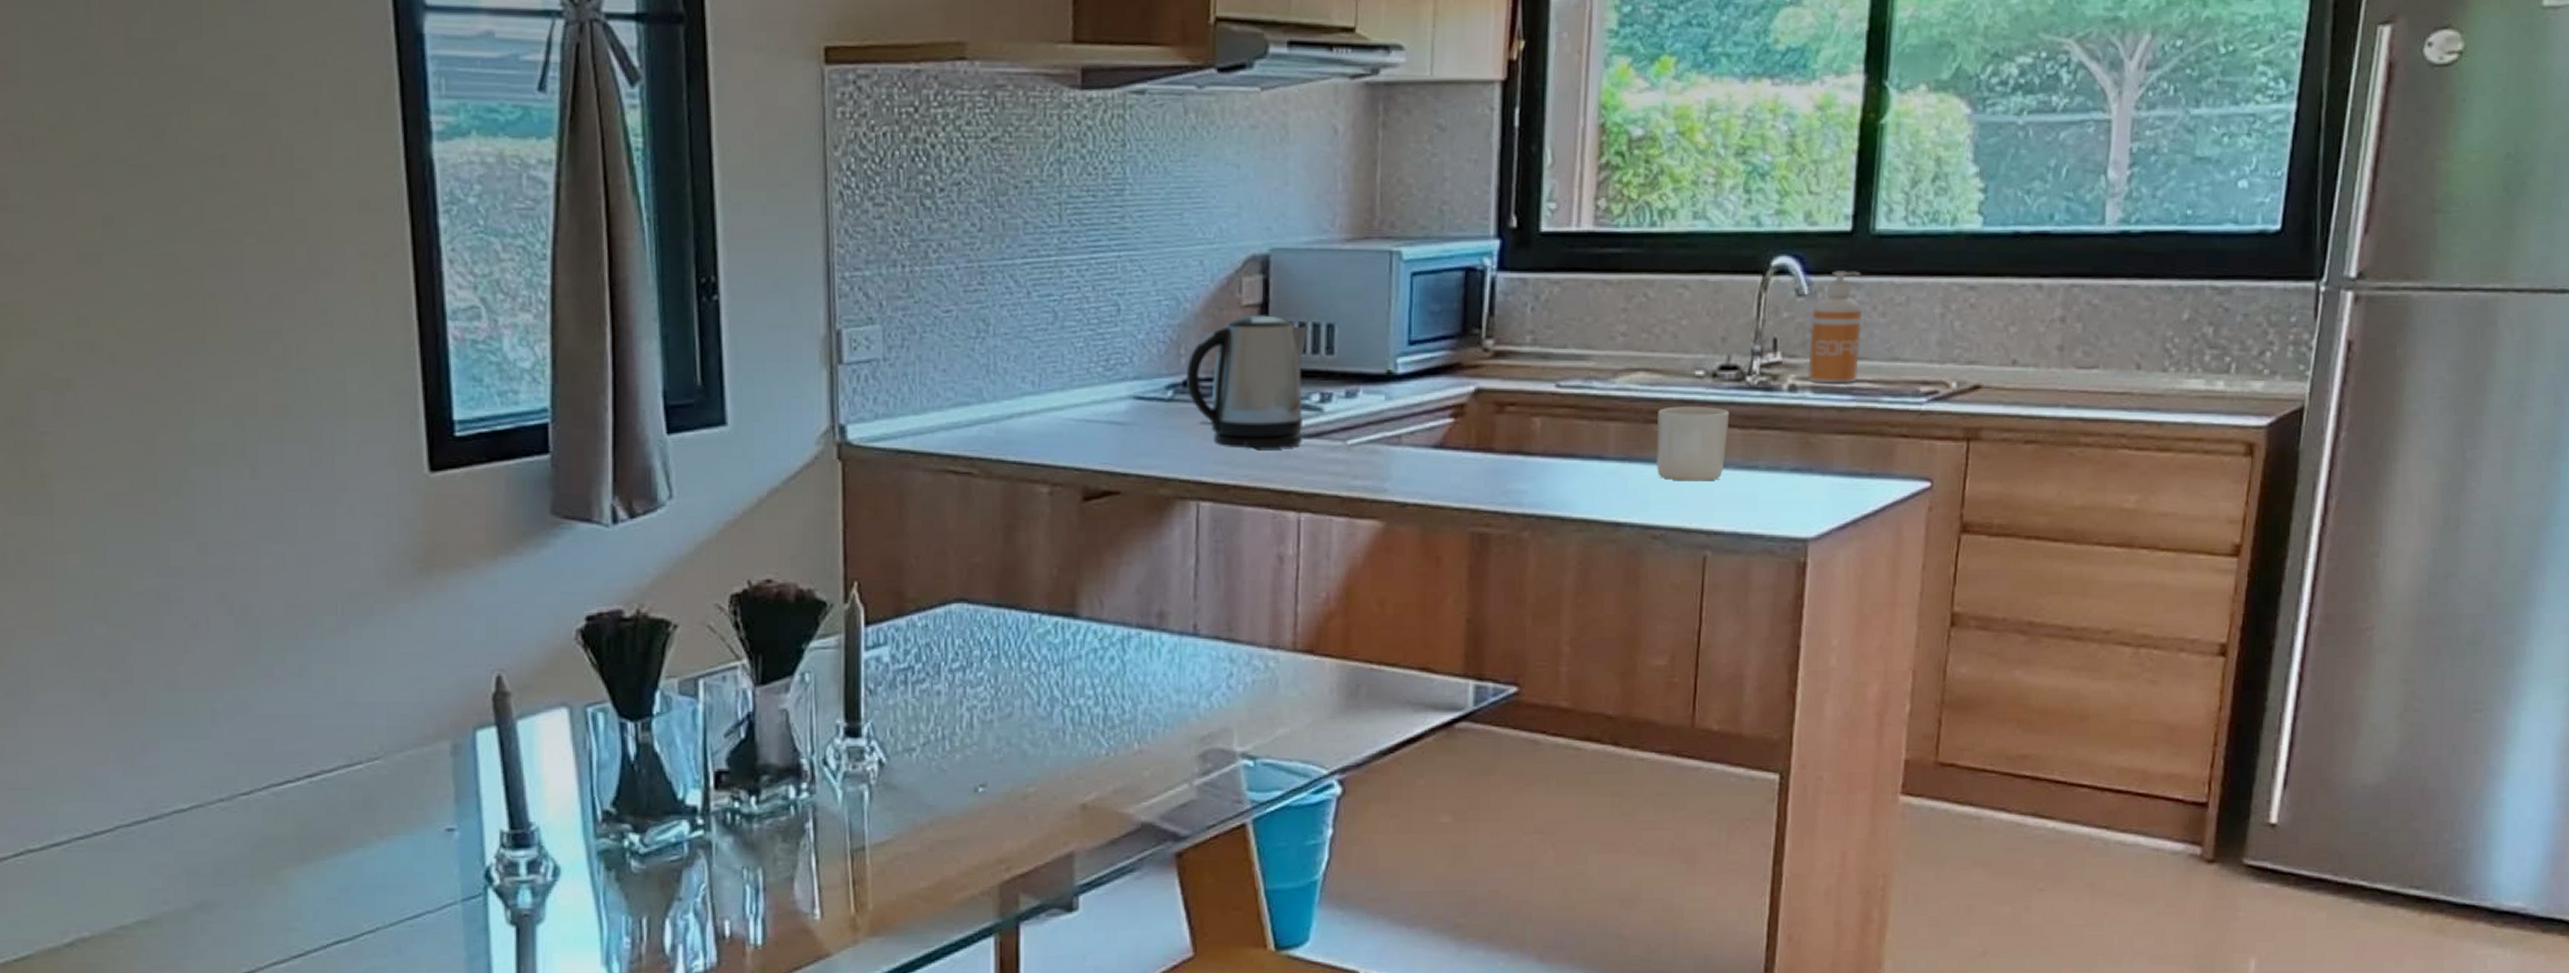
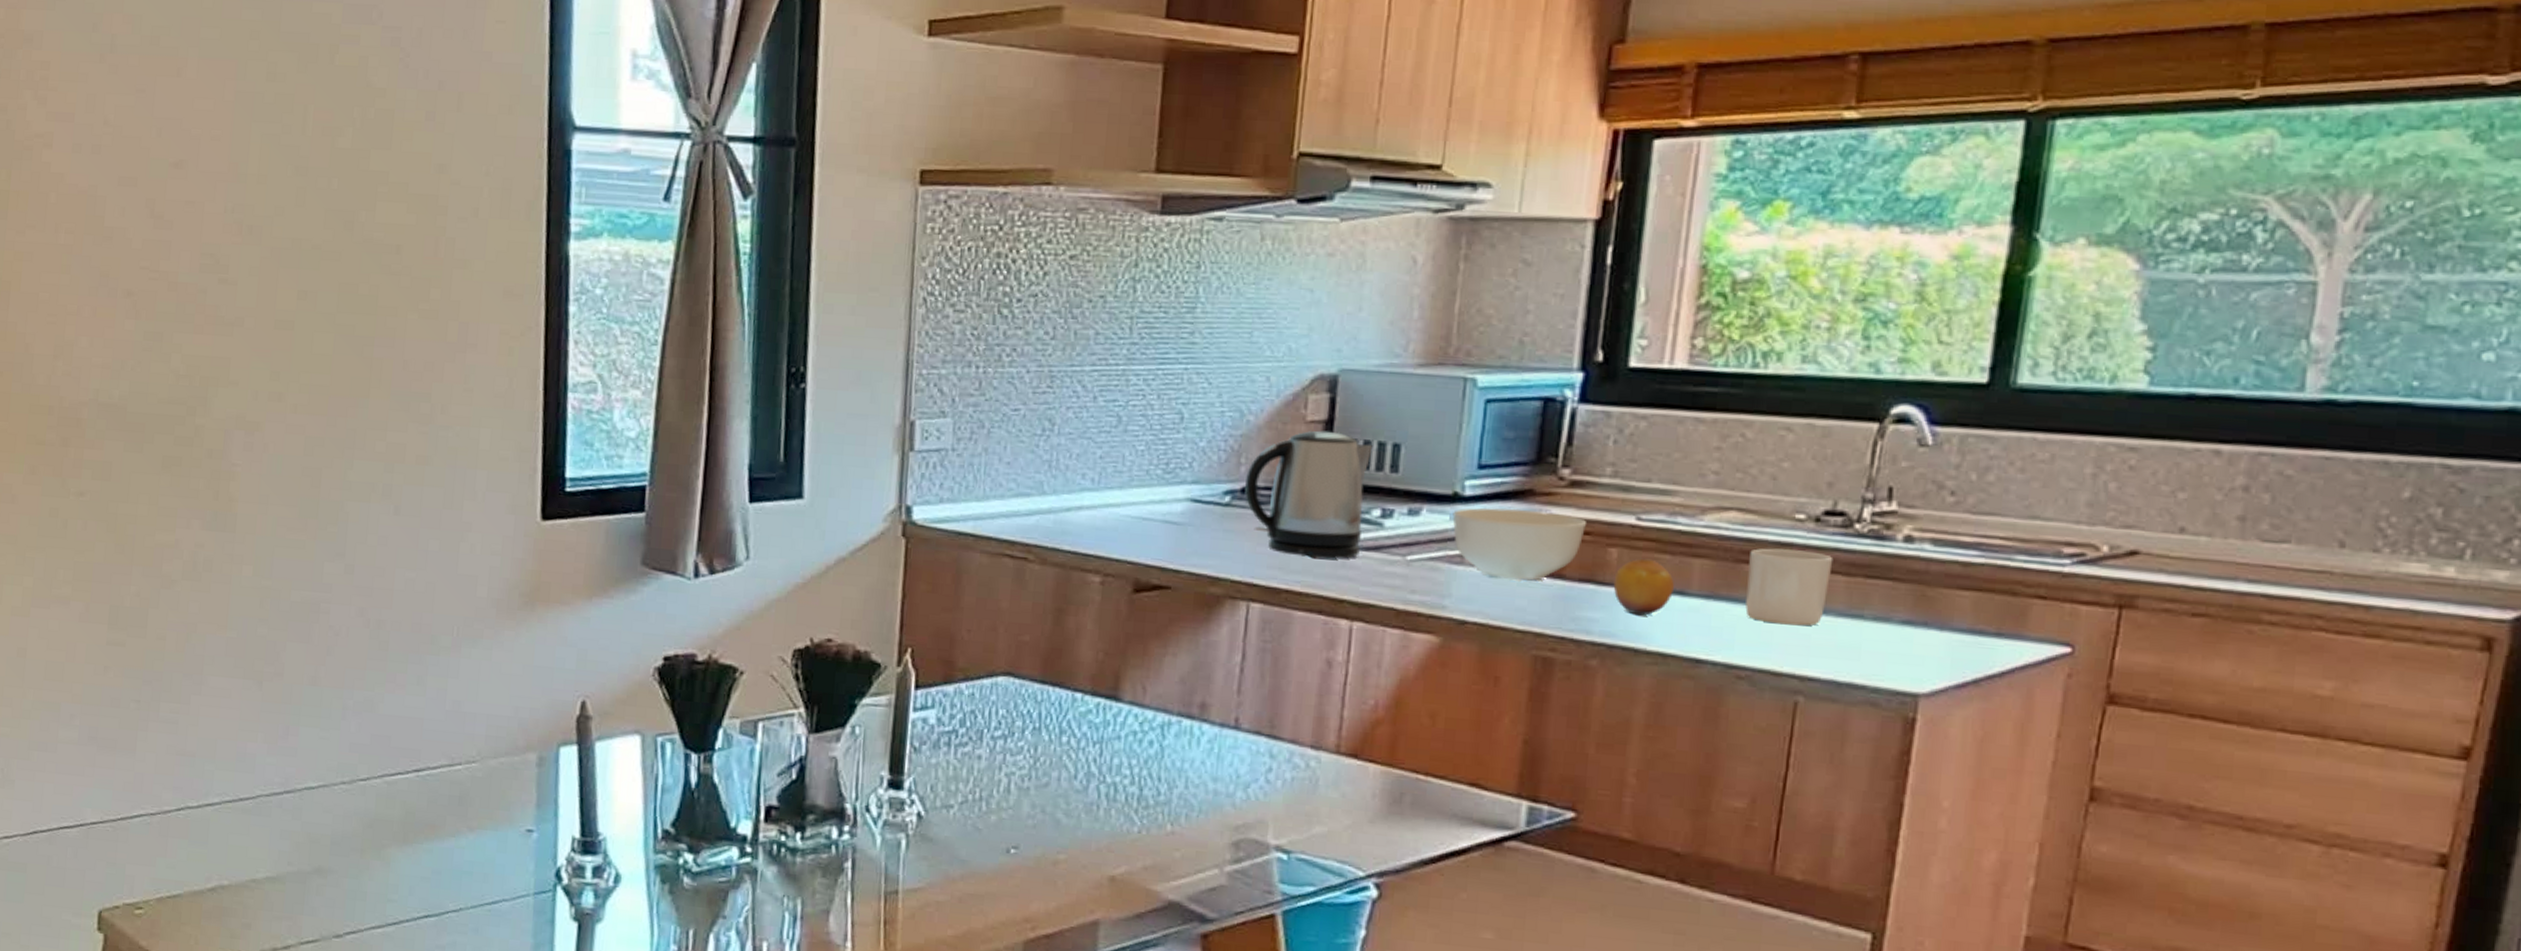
bowl: none [1388,385,1512,458] -> present [1452,508,1588,581]
fruit: none [1539,425,1593,482] -> present [1613,558,1674,615]
soap dispenser: present [1807,271,1863,384] -> none [1927,423,1997,539]

